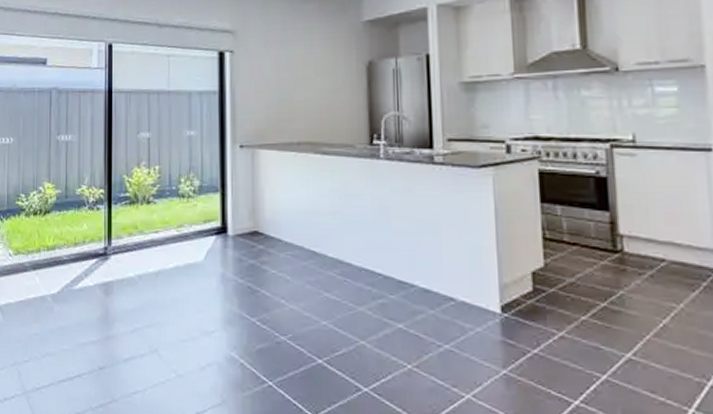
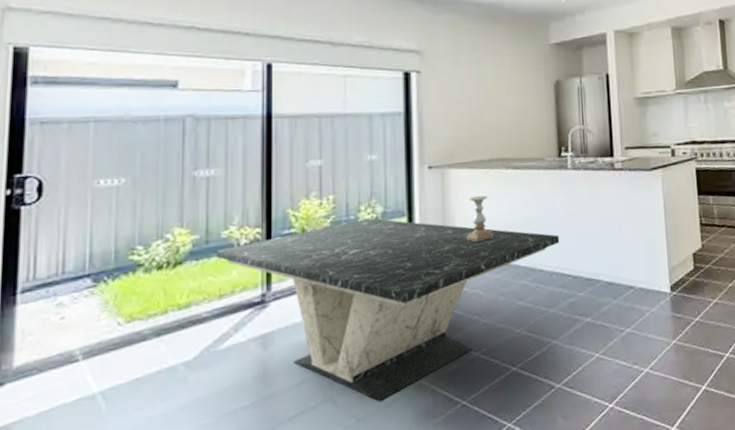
dining table: none [72,191,370,364] -> present [216,218,560,402]
candle holder: none [275,179,302,226] -> present [466,196,494,243]

